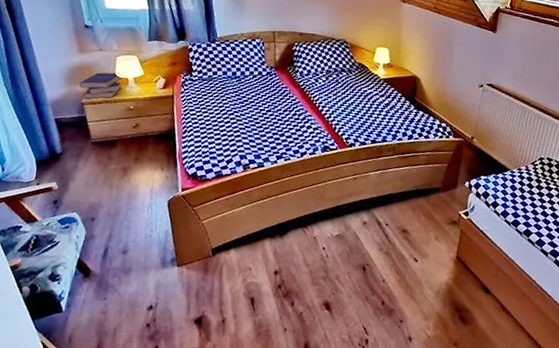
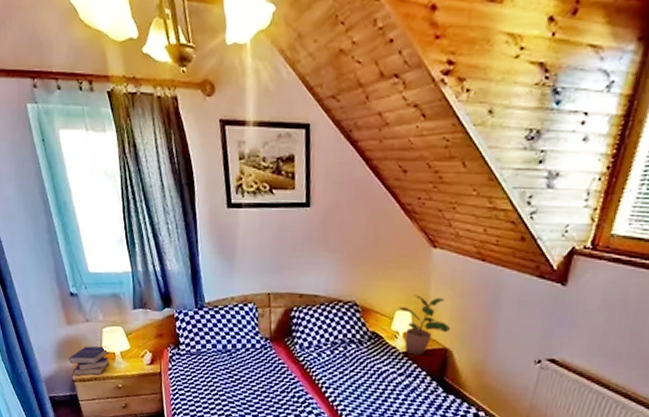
potted plant: none [378,36,418,81] -> present [398,294,450,356]

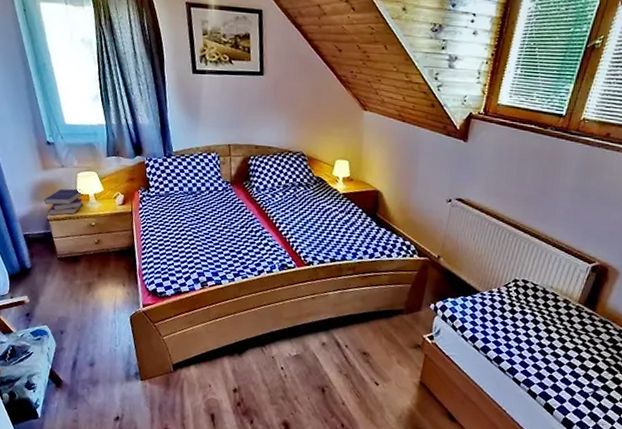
potted plant: present [398,294,450,356] -> none [338,147,380,196]

